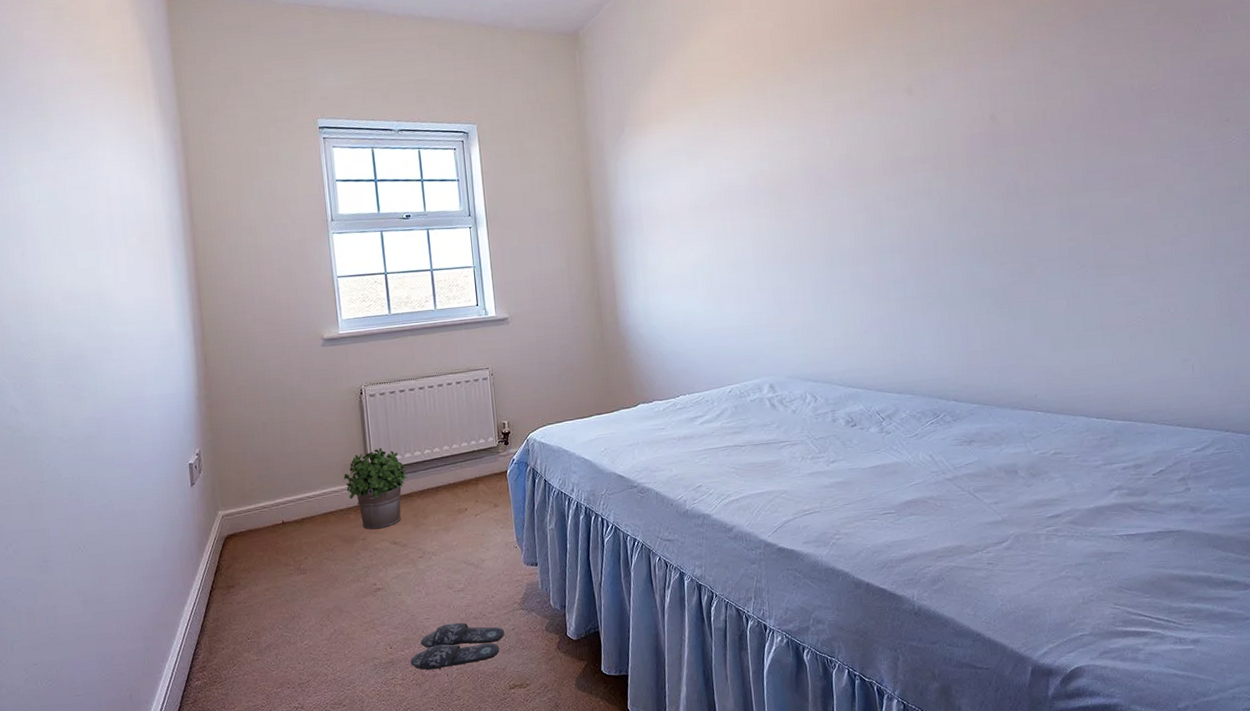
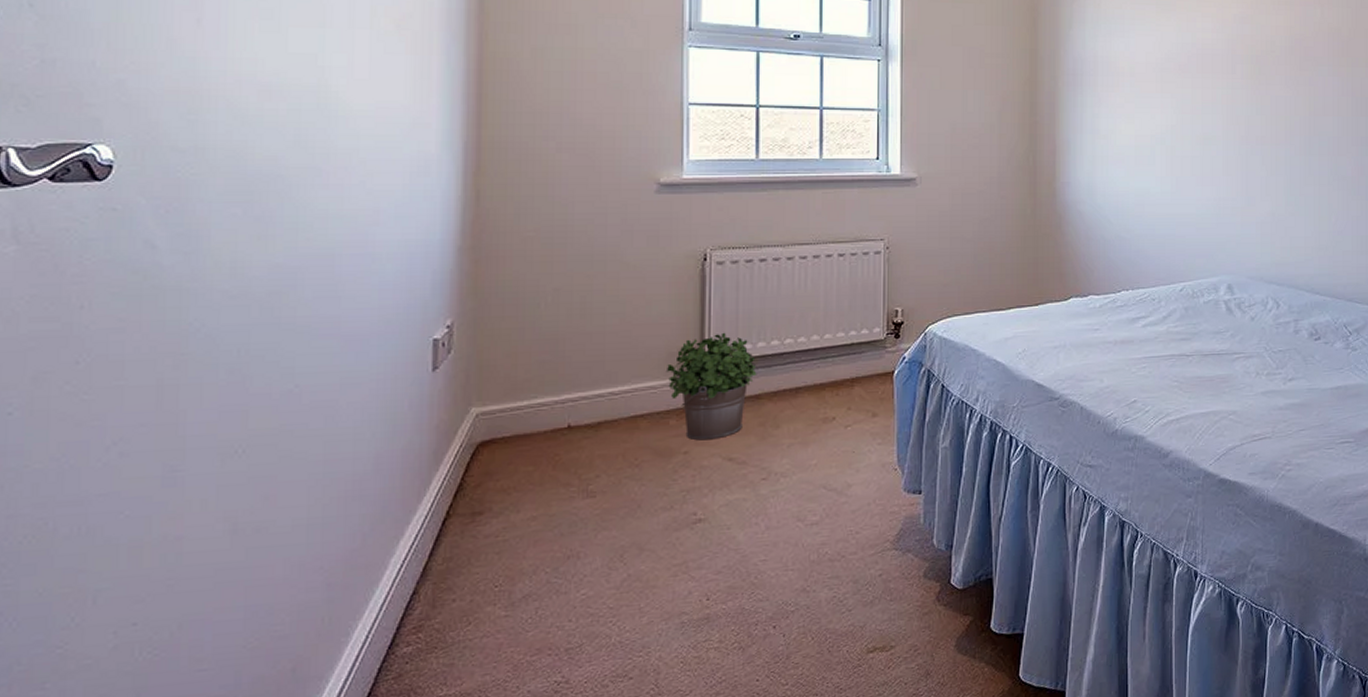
slippers: present [411,622,505,670] -> none [735,566,868,629]

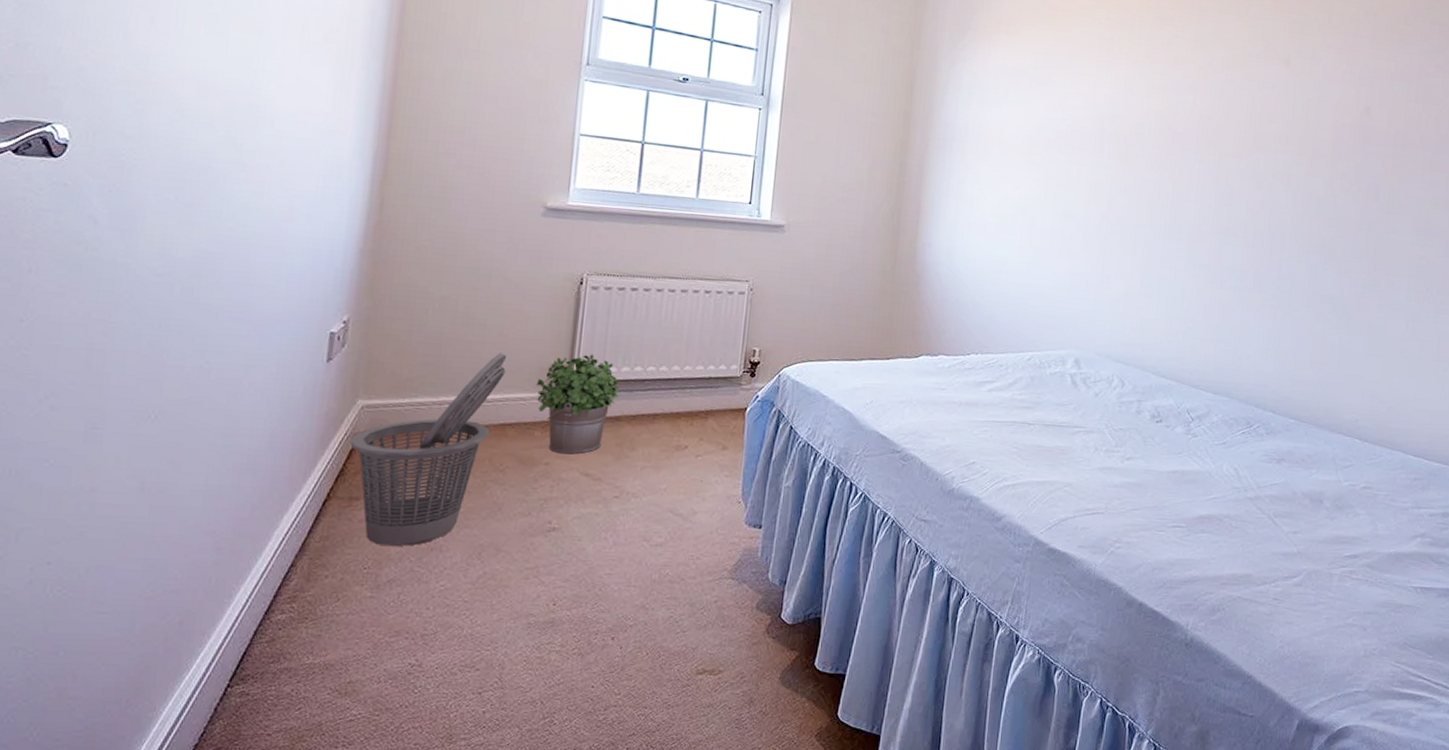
laundry basket: none [467,341,632,560] -> present [350,353,507,546]

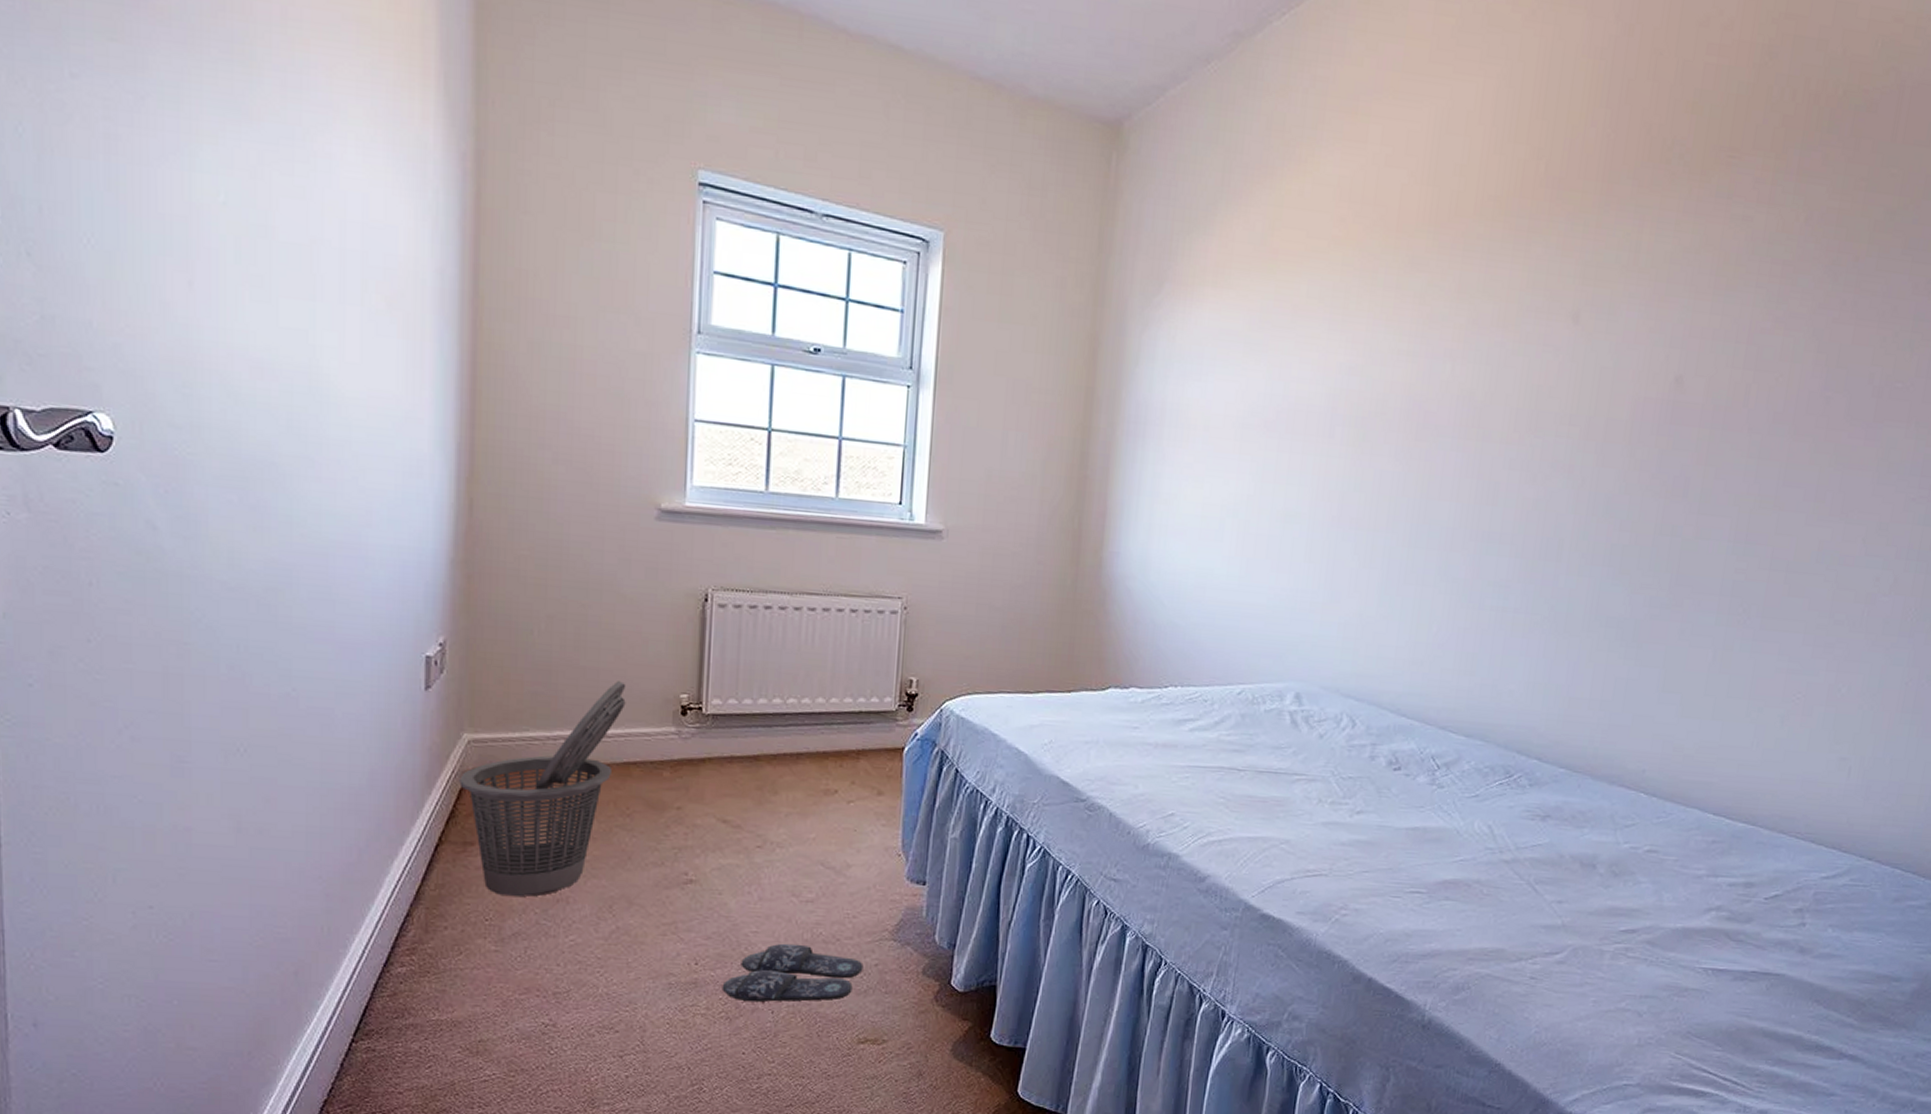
potted plant: present [535,354,619,455] -> none [660,683,757,798]
slippers: none [577,583,704,638] -> present [723,943,864,1002]

